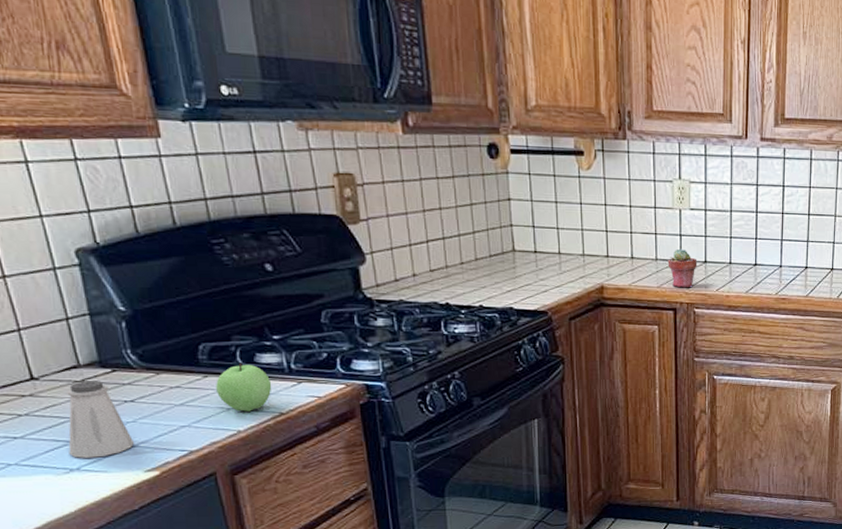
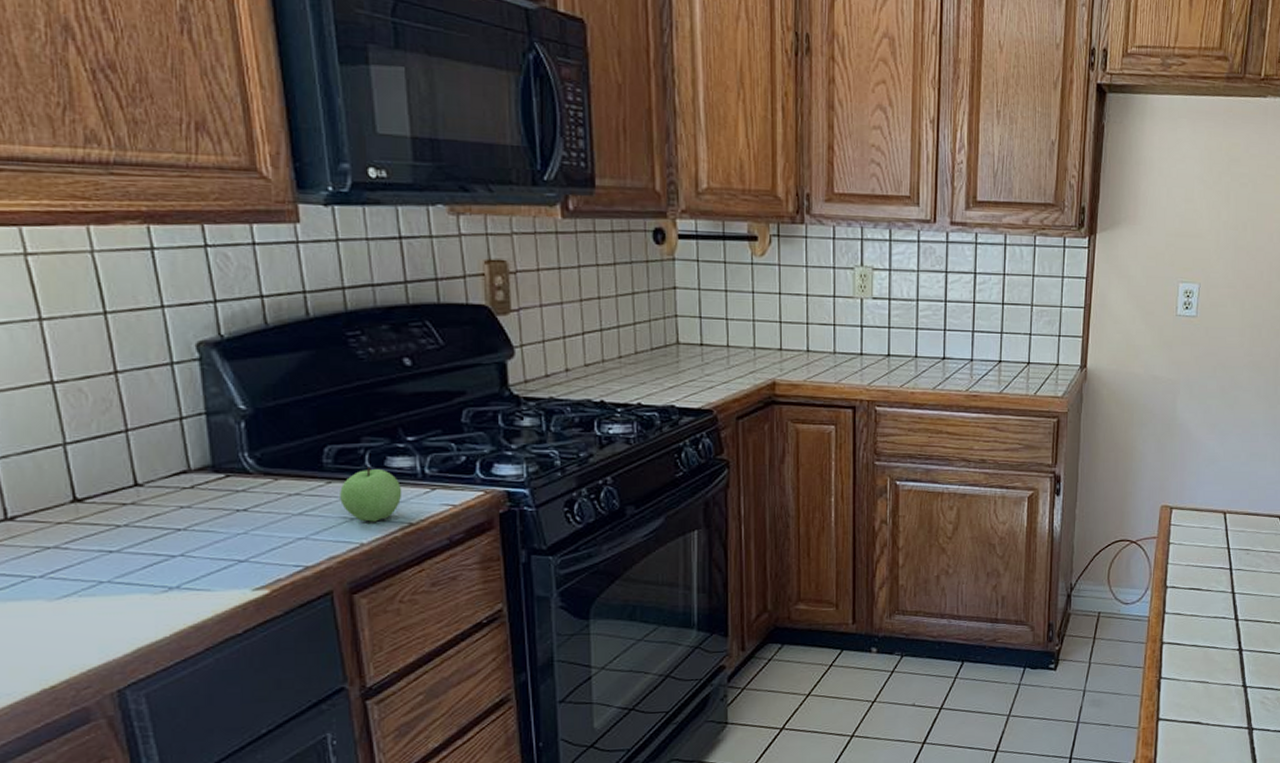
saltshaker: present [66,381,134,458] -> none [169,487,243,575]
potted succulent: present [667,248,698,288] -> none [847,341,880,384]

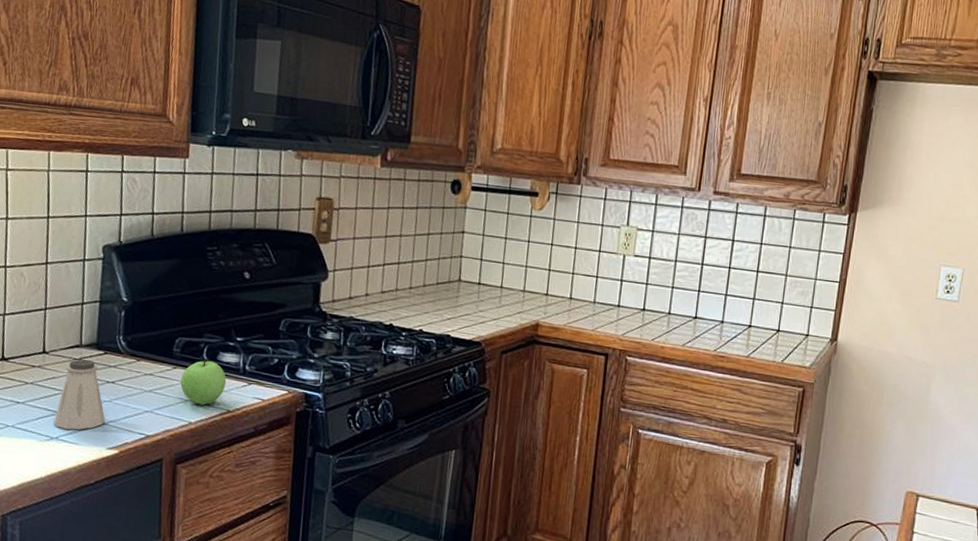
saltshaker: none [169,487,243,575] -> present [54,359,105,430]

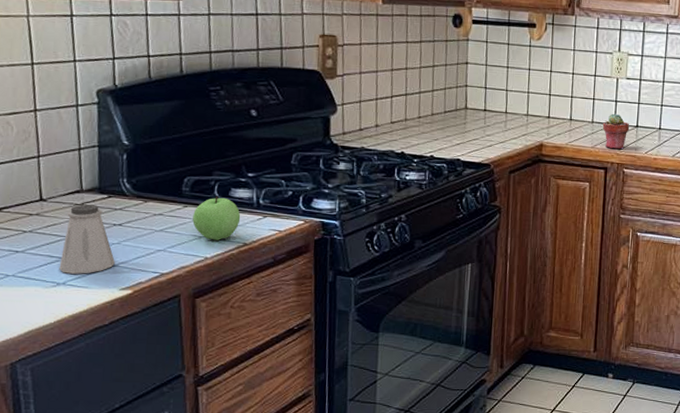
potted succulent: none [605,293,636,335] -> present [602,113,630,150]

